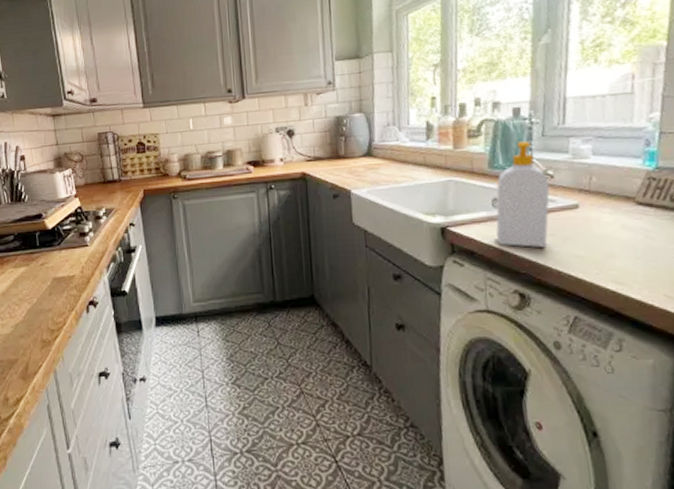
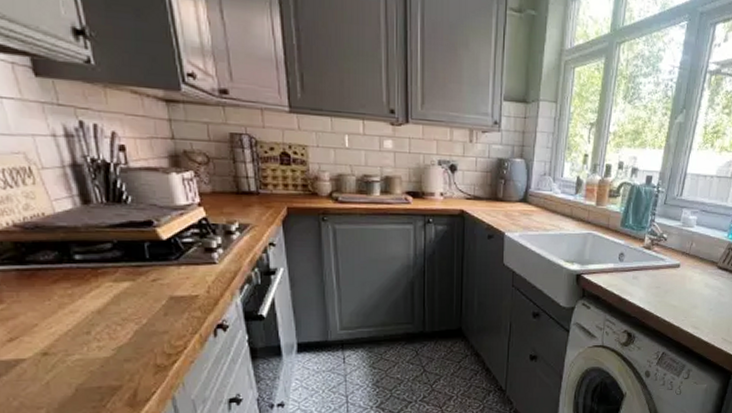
soap bottle: present [496,141,550,247] -> none [618,206,663,297]

